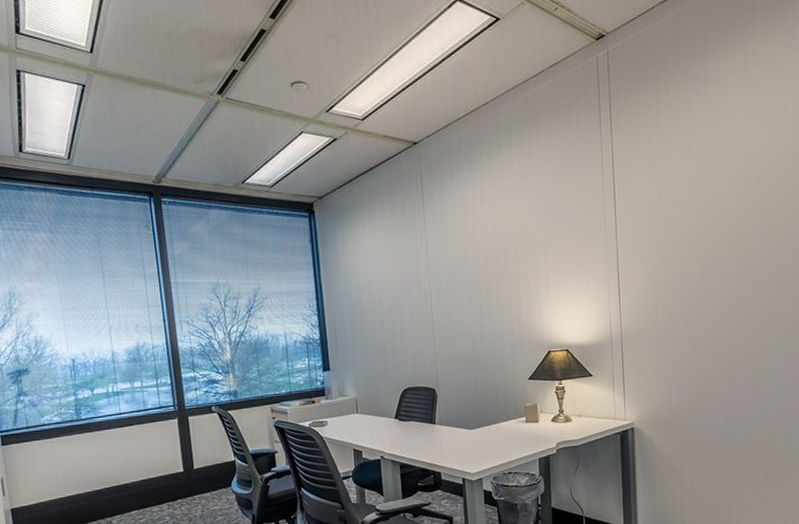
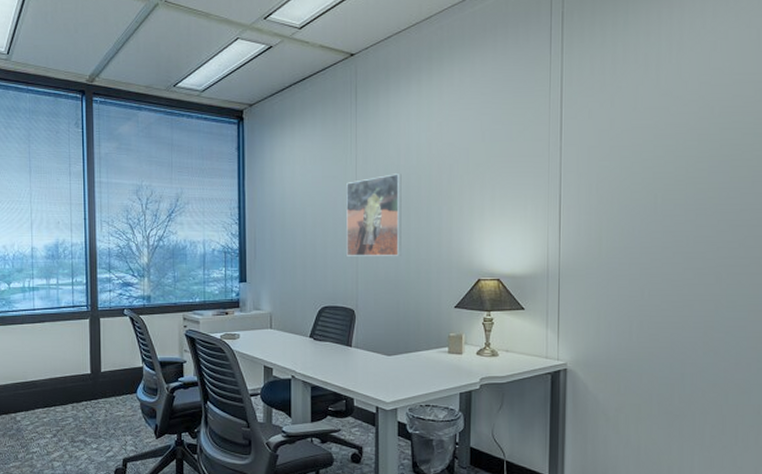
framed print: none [419,256,476,339] -> present [347,174,402,256]

